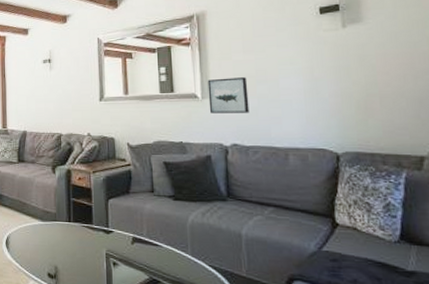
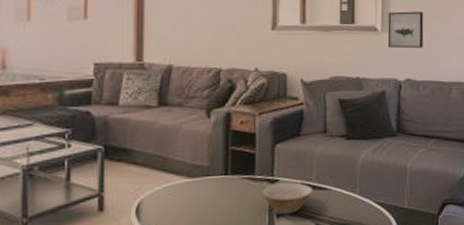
bowl: none [100,234,145,264] -> present [263,182,313,215]

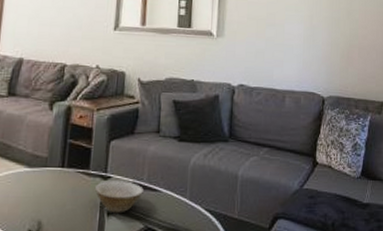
wall art: present [387,11,424,48] -> none [222,18,259,55]

